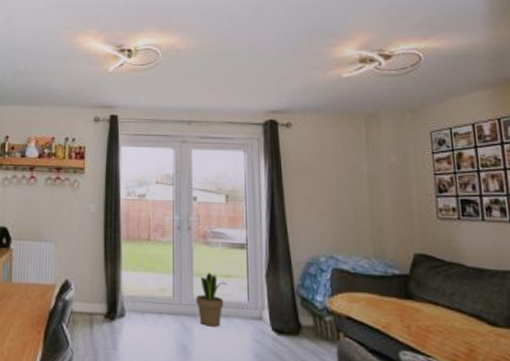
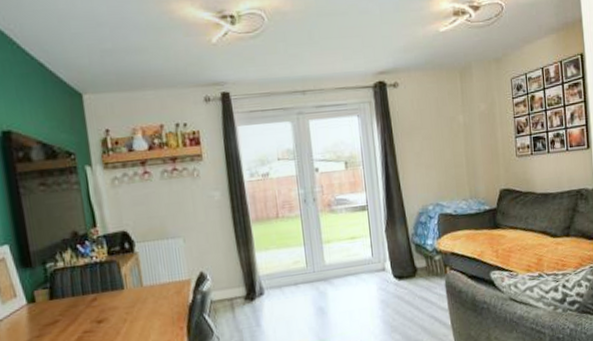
potted plant: present [196,272,227,327] -> none [327,237,353,287]

